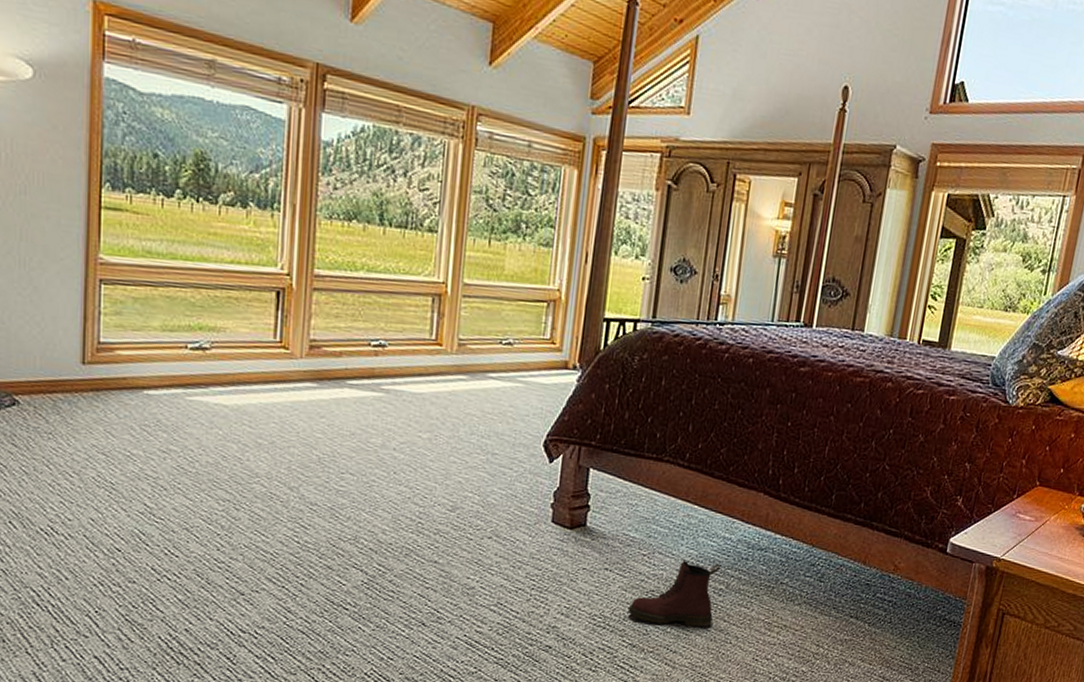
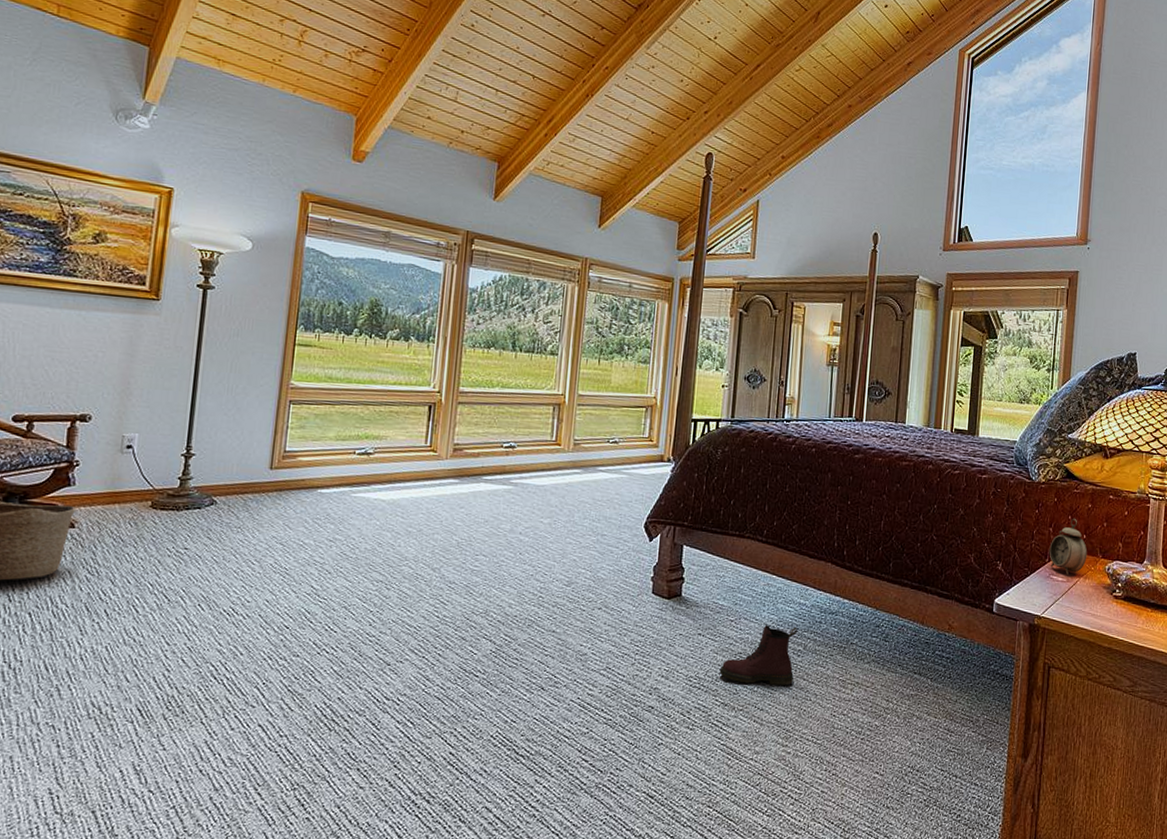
alarm clock: none [1018,449,1063,514] -> present [1049,518,1088,575]

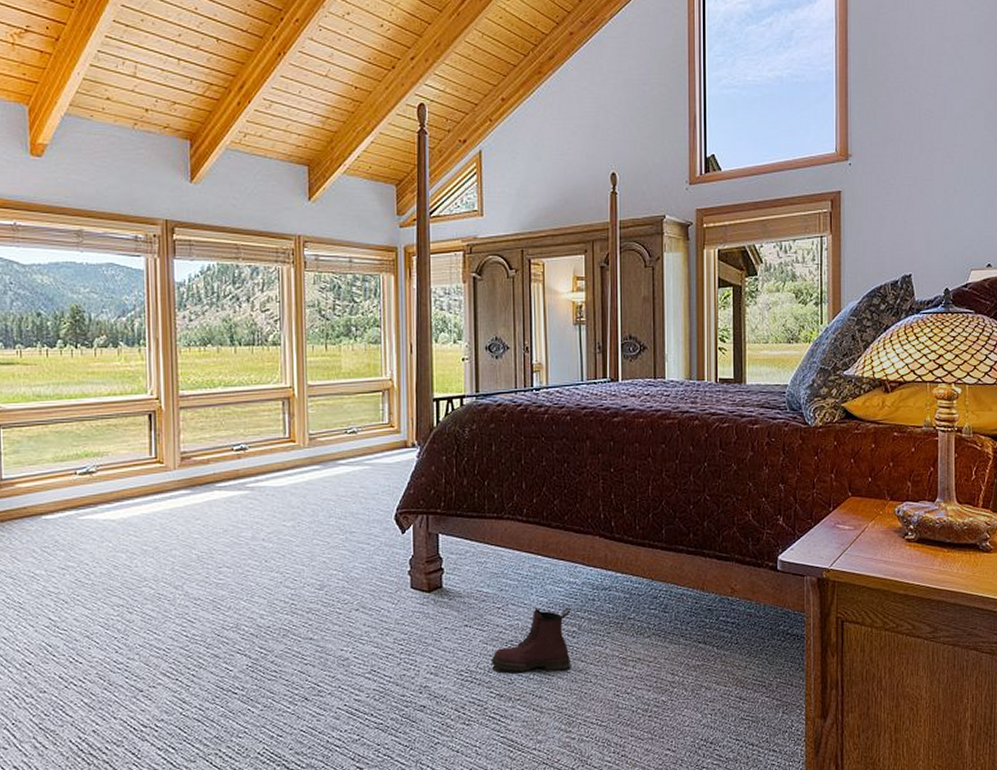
alarm clock: present [1049,518,1088,575] -> none [832,461,874,522]

